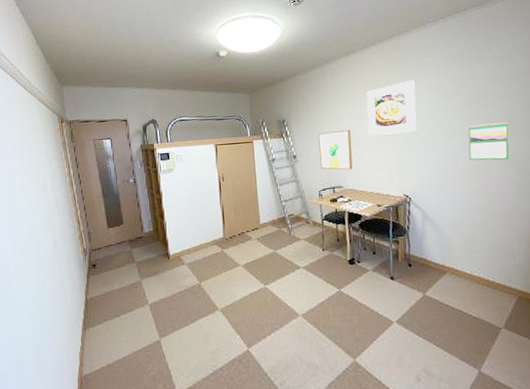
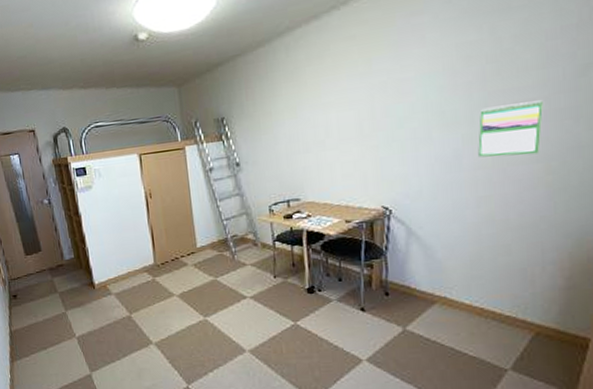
wall art: present [318,129,353,170] -> none [268,124,314,179]
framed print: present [367,79,417,136] -> none [334,48,405,132]

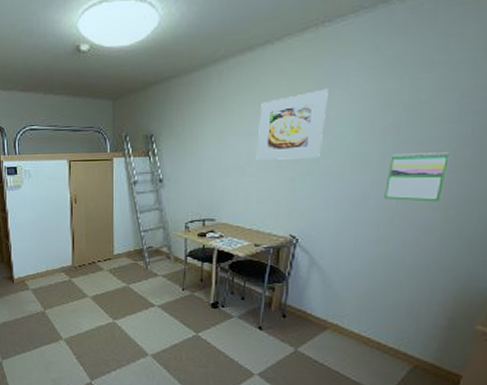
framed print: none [334,48,405,132] -> present [256,88,329,160]

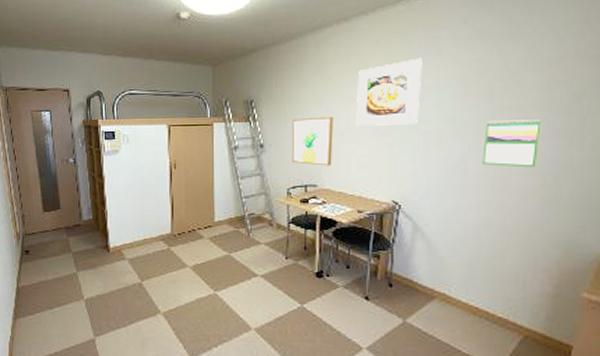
wall art: none [190,150,234,201] -> present [291,116,333,166]

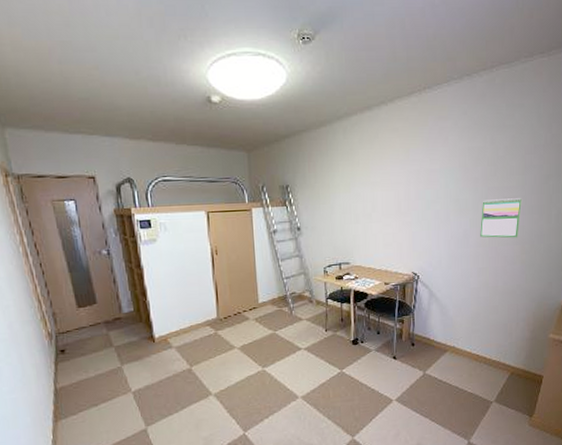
wall art: present [291,116,333,166] -> none [325,199,362,245]
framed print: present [356,57,422,126] -> none [380,145,433,207]

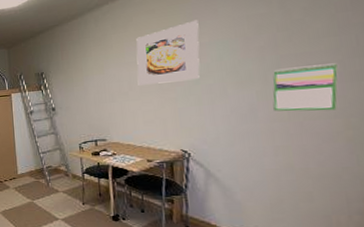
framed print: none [380,145,433,207] -> present [136,20,200,86]

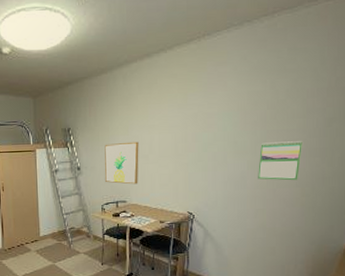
wall art: none [79,79,119,123] -> present [104,141,139,185]
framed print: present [136,20,200,86] -> none [157,89,211,149]

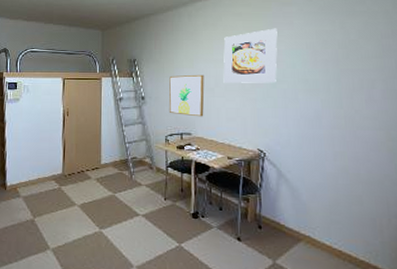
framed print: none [157,89,211,149] -> present [223,28,278,83]
calendar: present [258,141,304,181] -> none [334,81,383,123]

